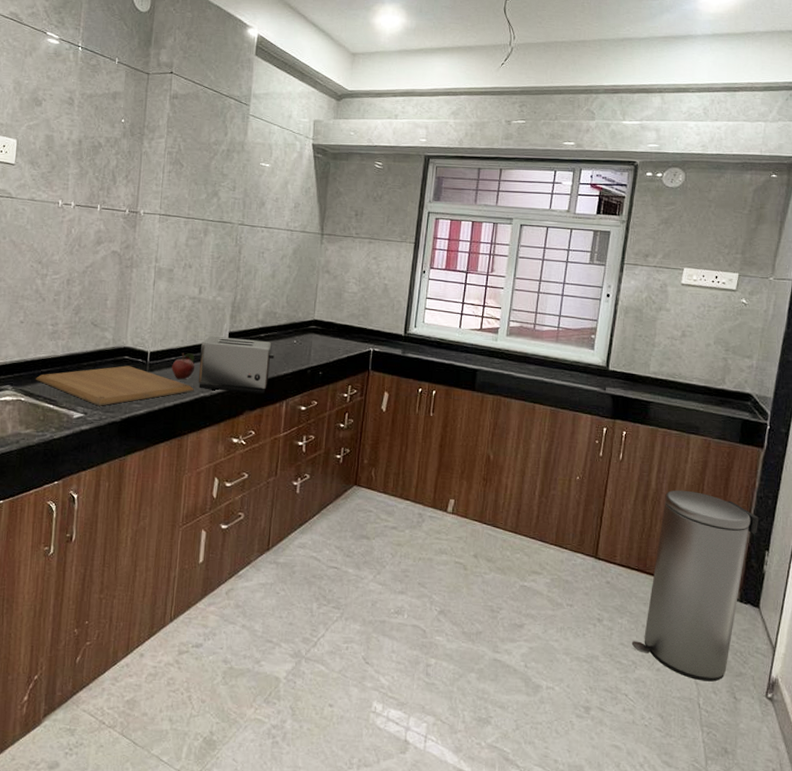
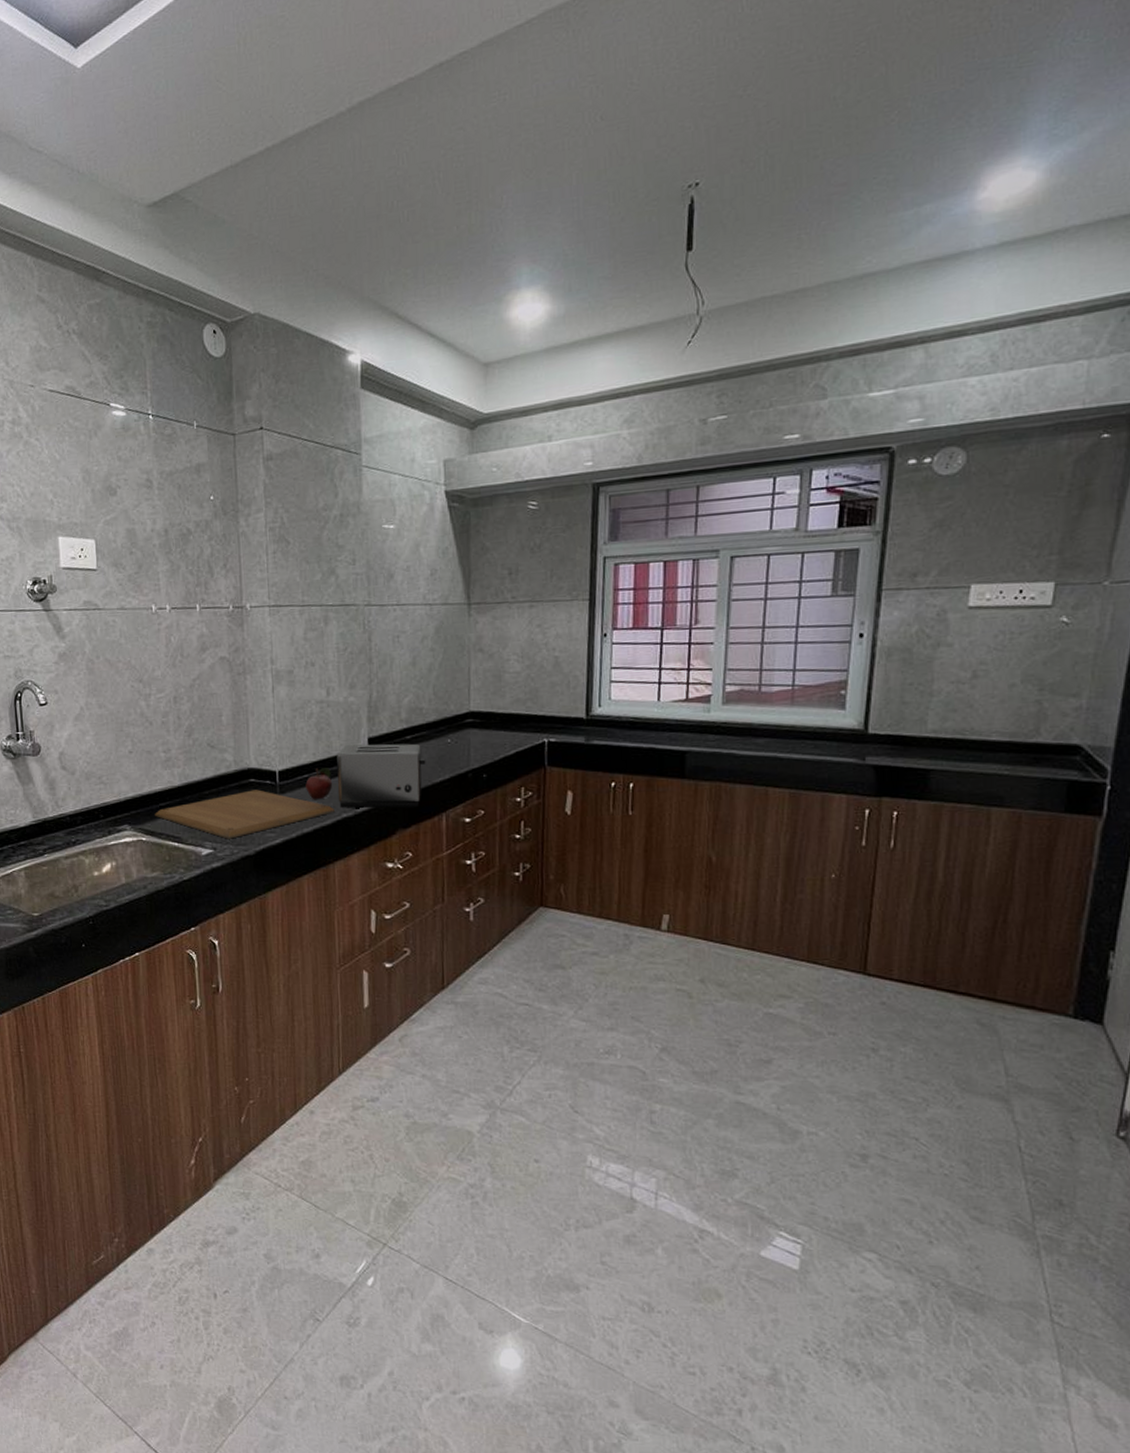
pedal bin: present [631,490,758,682] -> none [920,880,1098,1119]

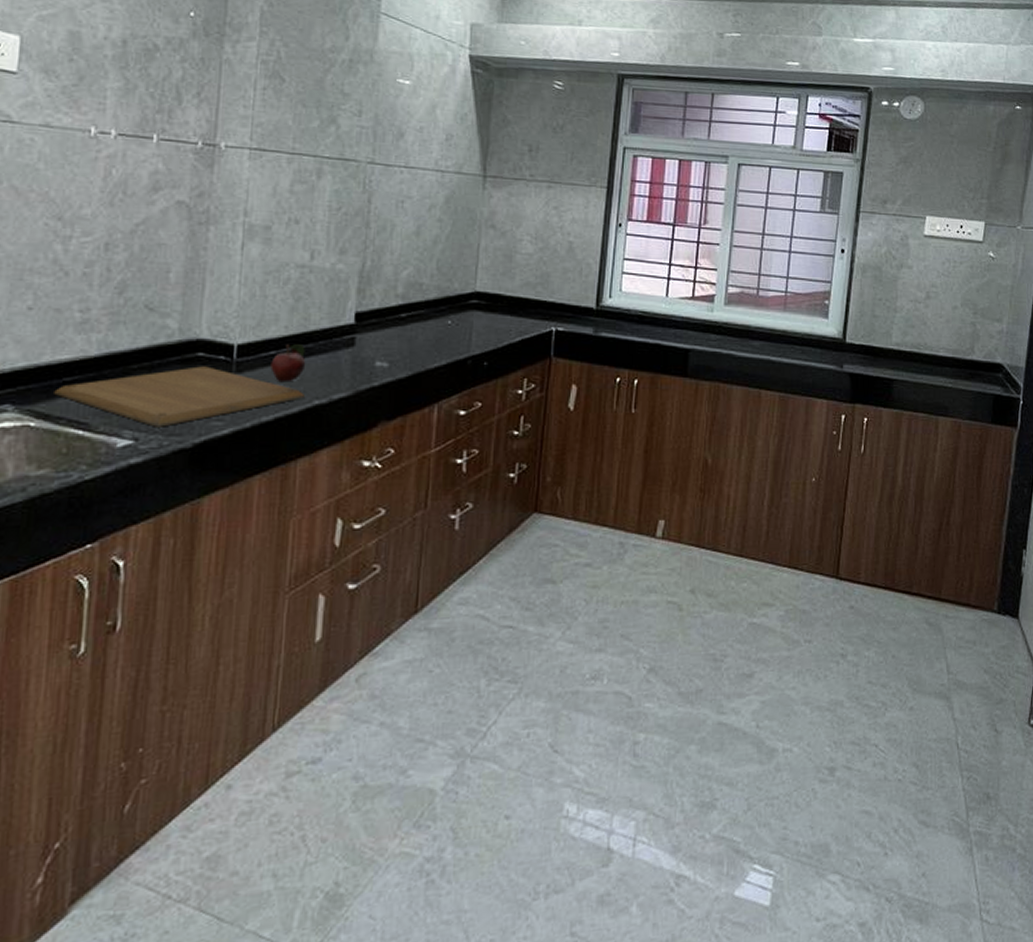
toaster: present [337,743,426,809] -> none [310,319,421,397]

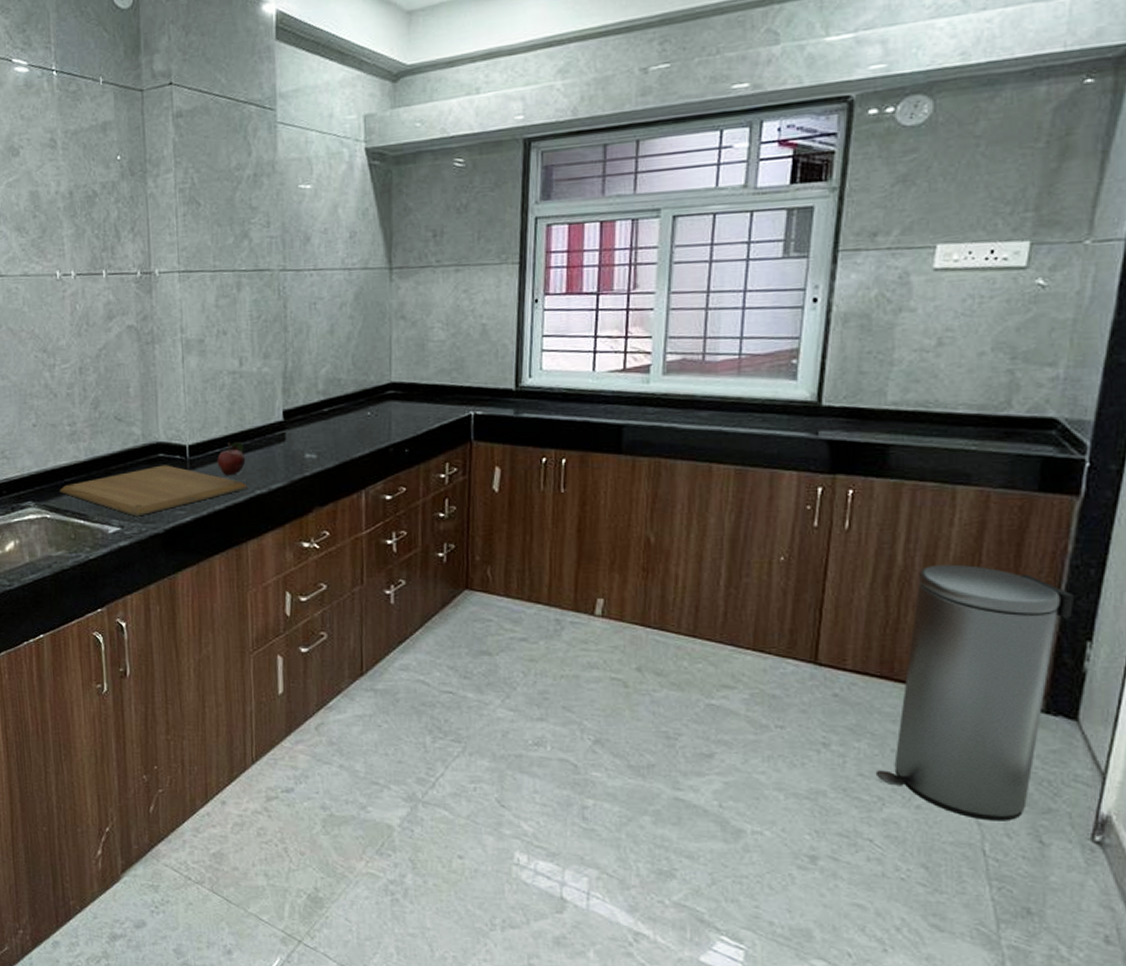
pedal bin: none [880,484,1014,716] -> present [875,564,1074,821]

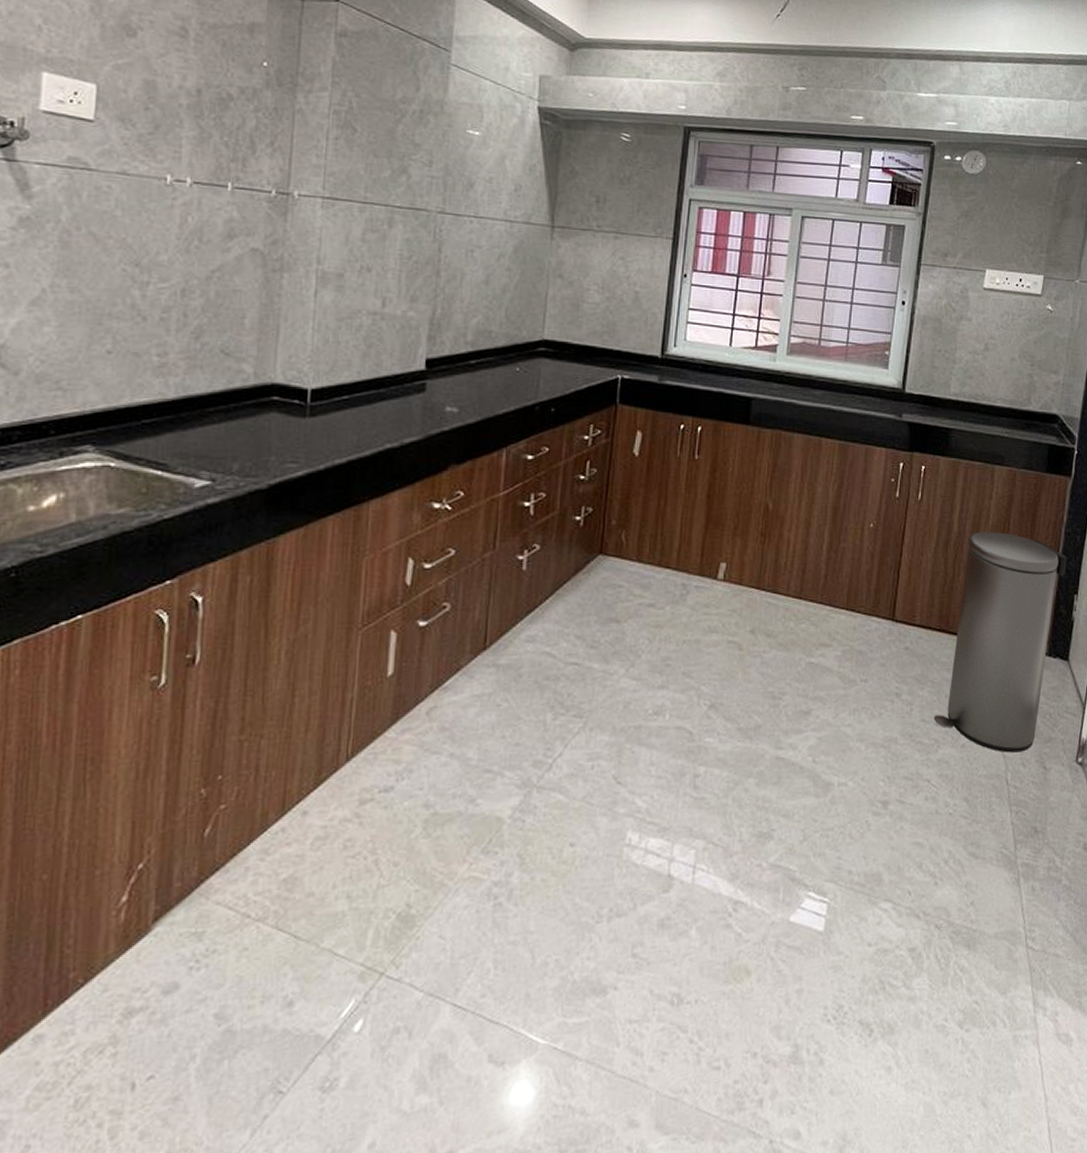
chopping board: present [60,465,248,517] -> none [133,410,377,469]
fruit: present [217,442,246,476] -> none [343,389,378,426]

